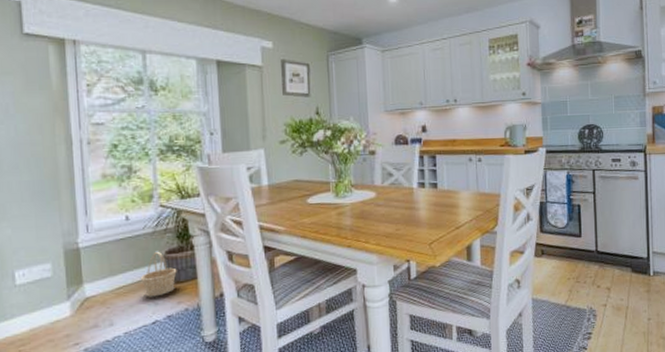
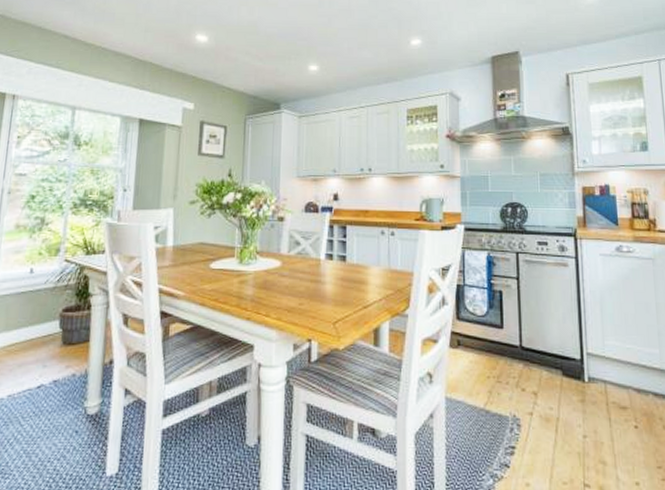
basket: present [140,251,177,297] -> none [33,308,71,358]

